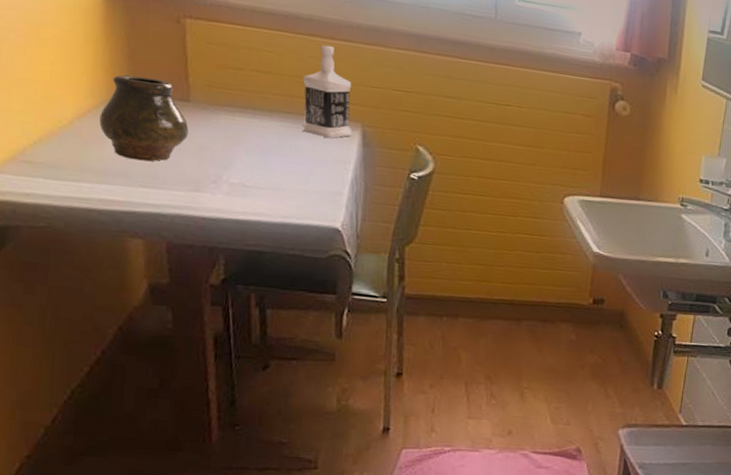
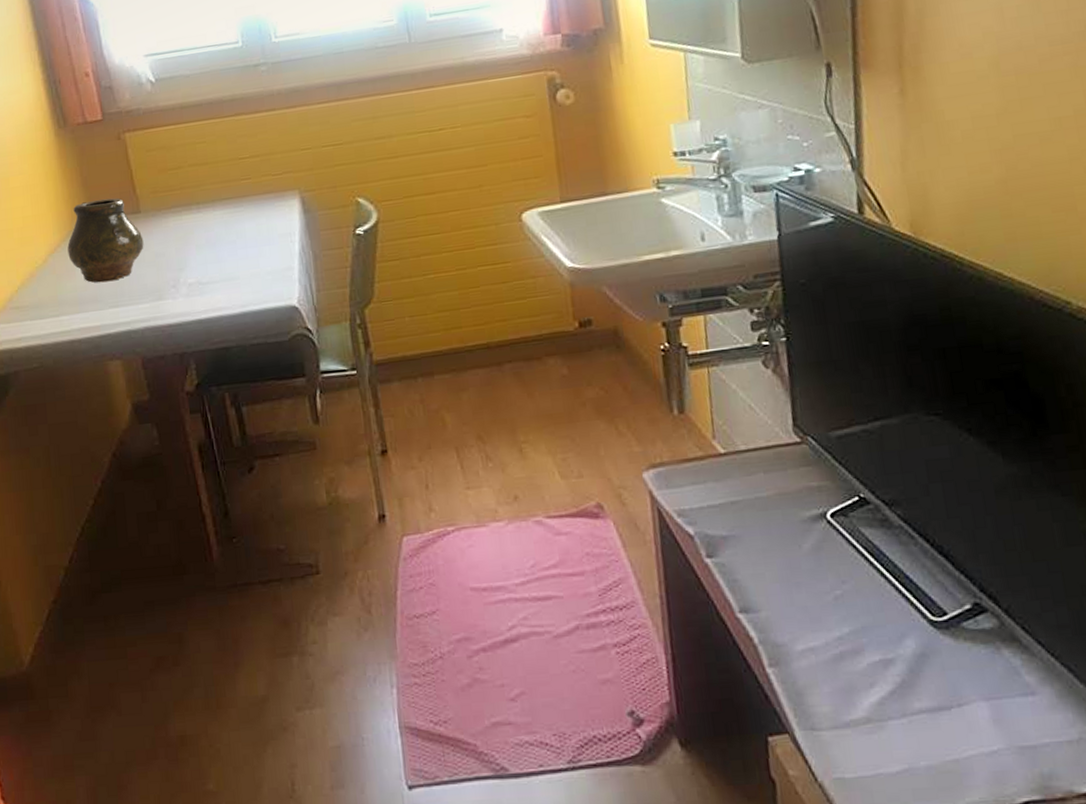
bottle: present [302,45,352,138] -> none [236,119,291,215]

